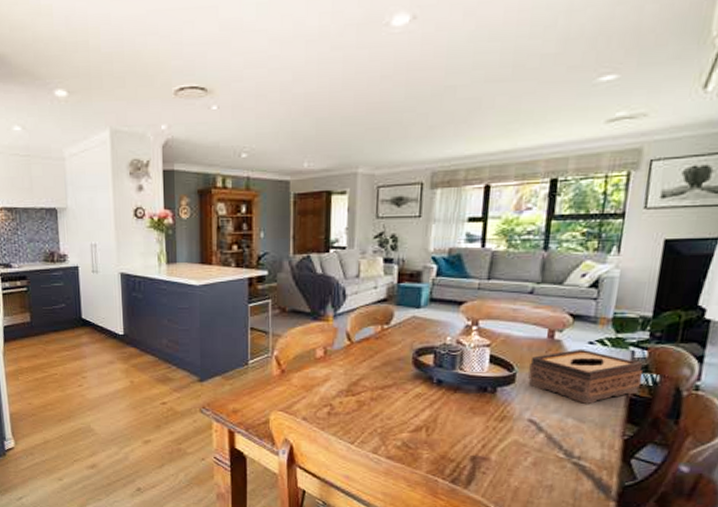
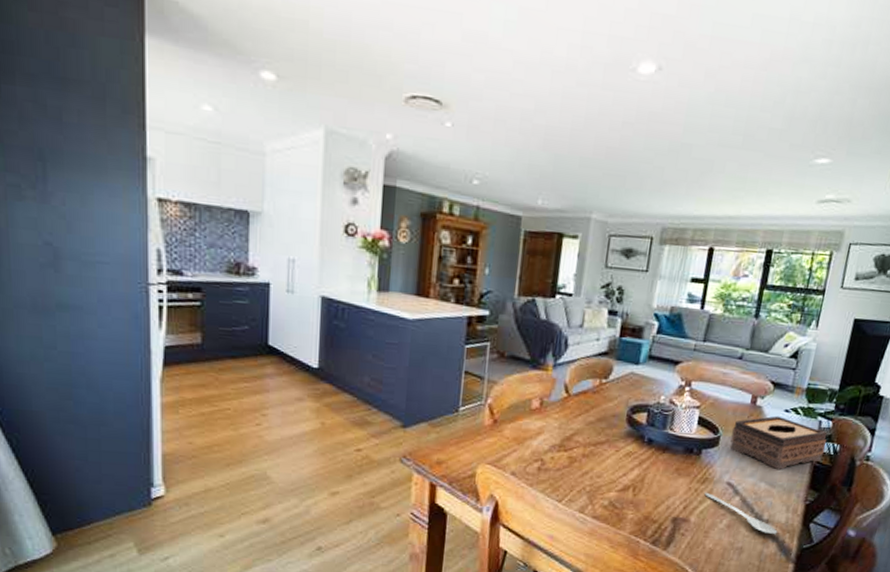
soupspoon: none [504,430,593,472] -> present [705,492,778,535]

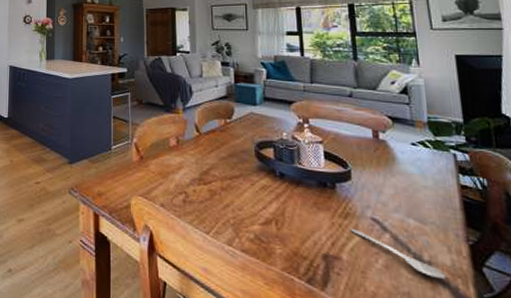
tissue box: present [731,415,827,469] -> none [362,149,471,205]

